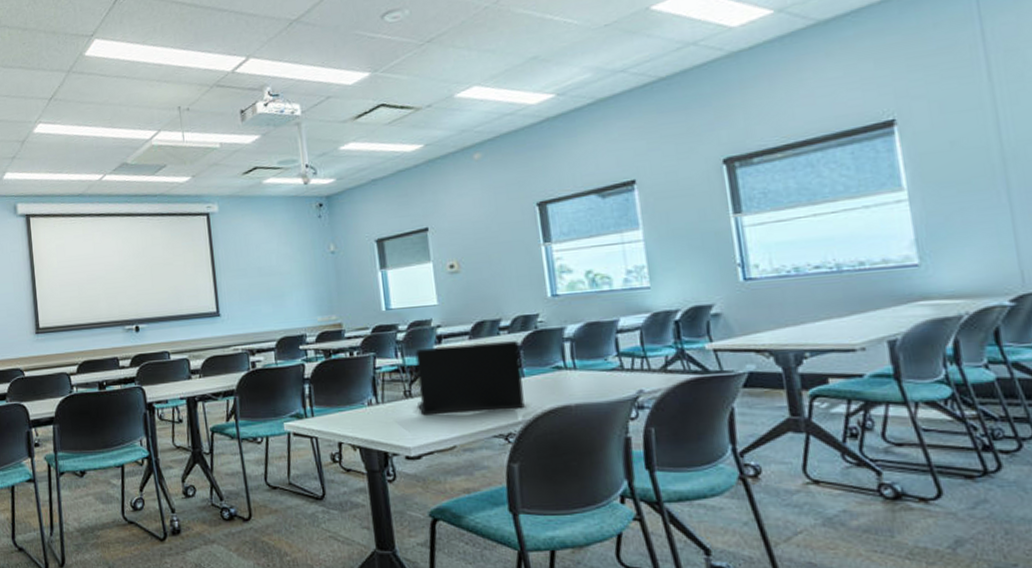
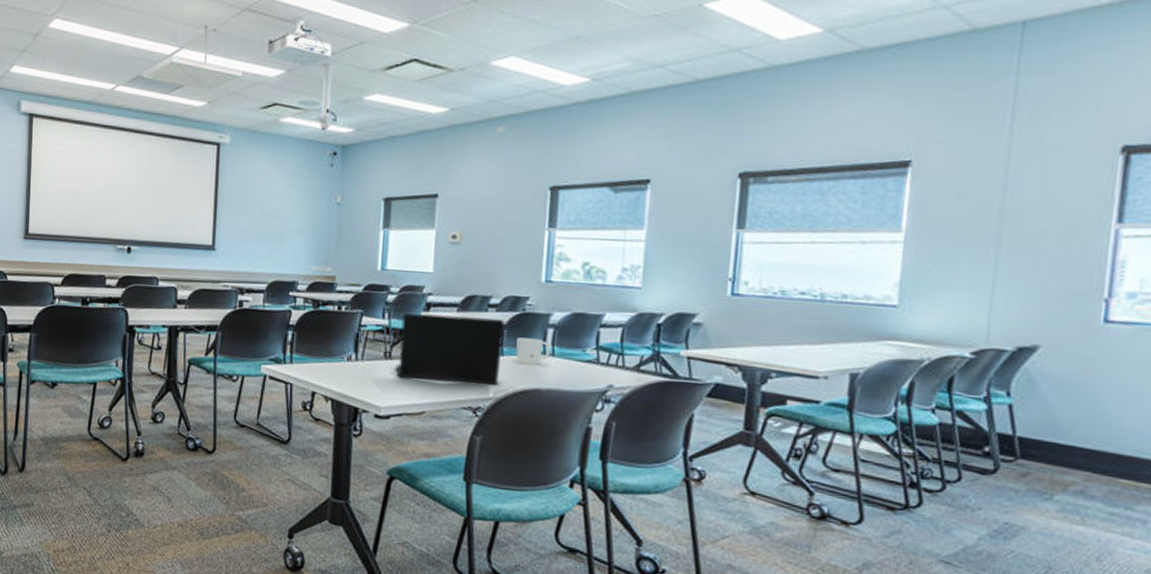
mug: none [533,354,572,382] -> present [515,337,551,365]

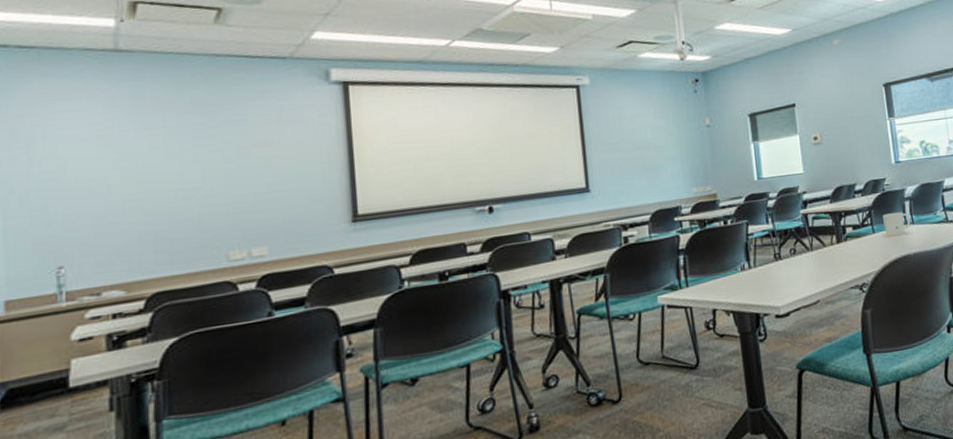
laptop: present [395,313,506,386] -> none [784,201,875,274]

